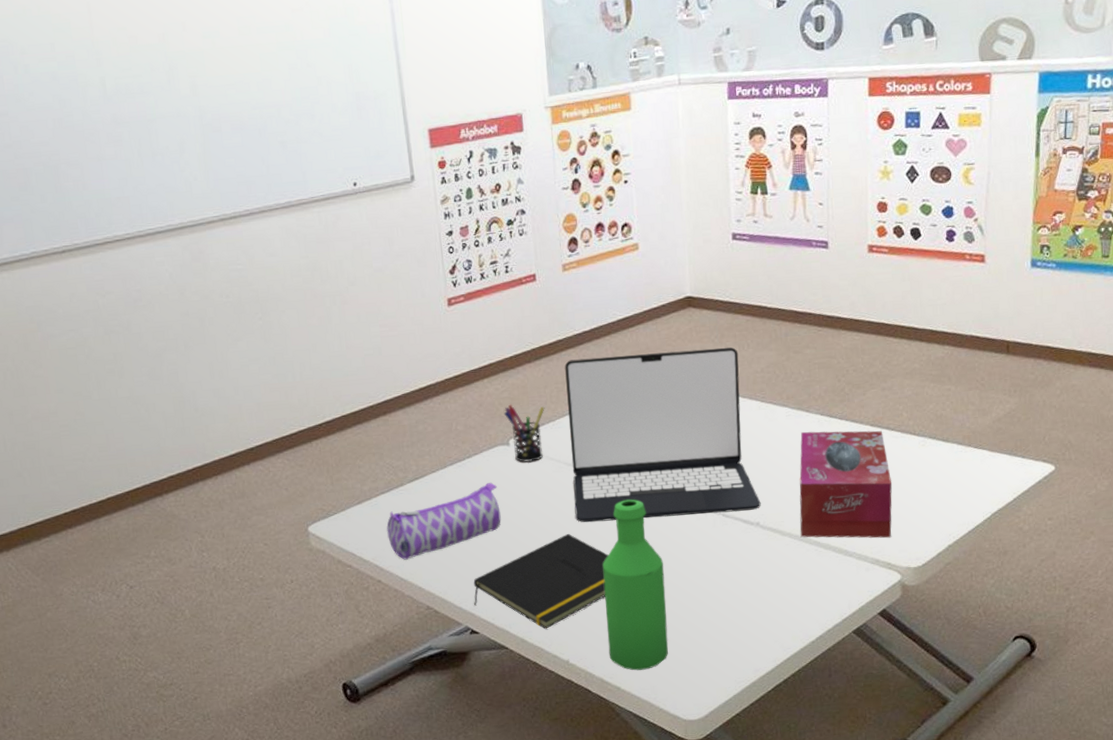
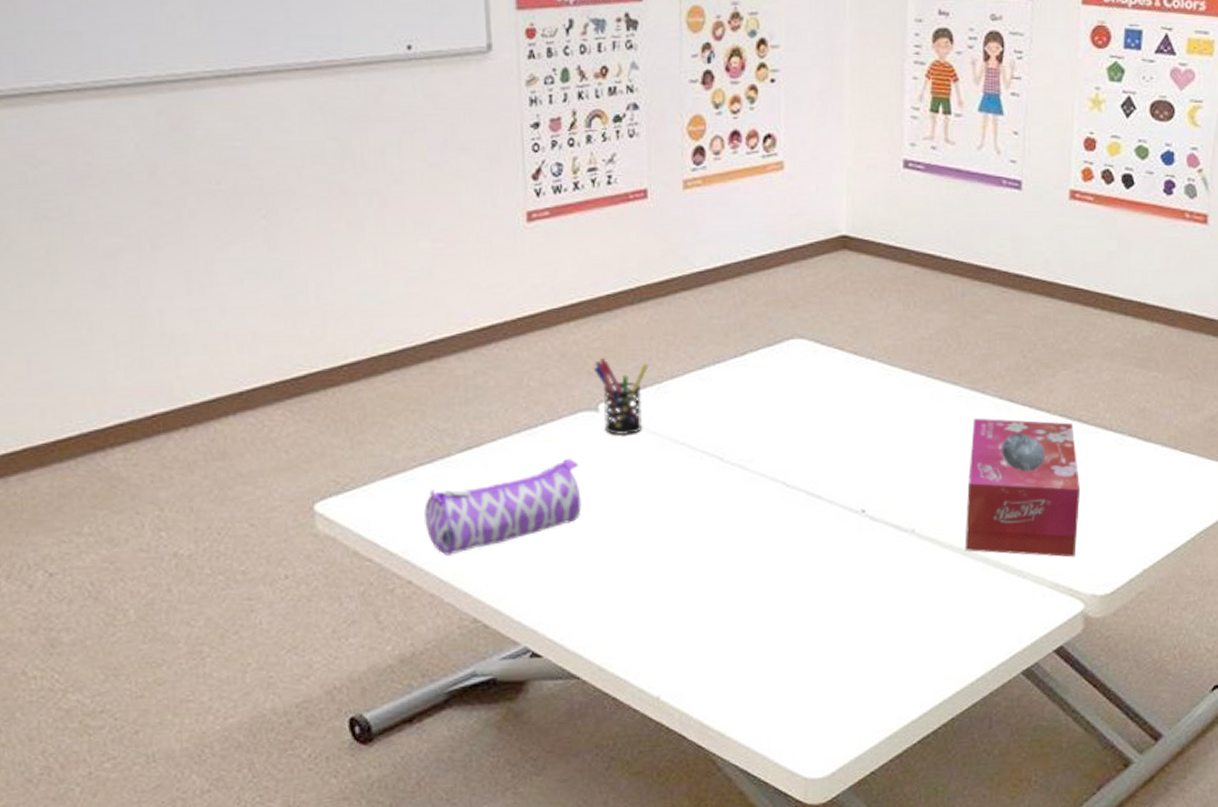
notepad: present [473,533,608,629] -> none [538,531,720,655]
laptop: present [564,347,761,523] -> none [678,304,919,519]
bottle: present [602,499,669,671] -> none [711,491,791,713]

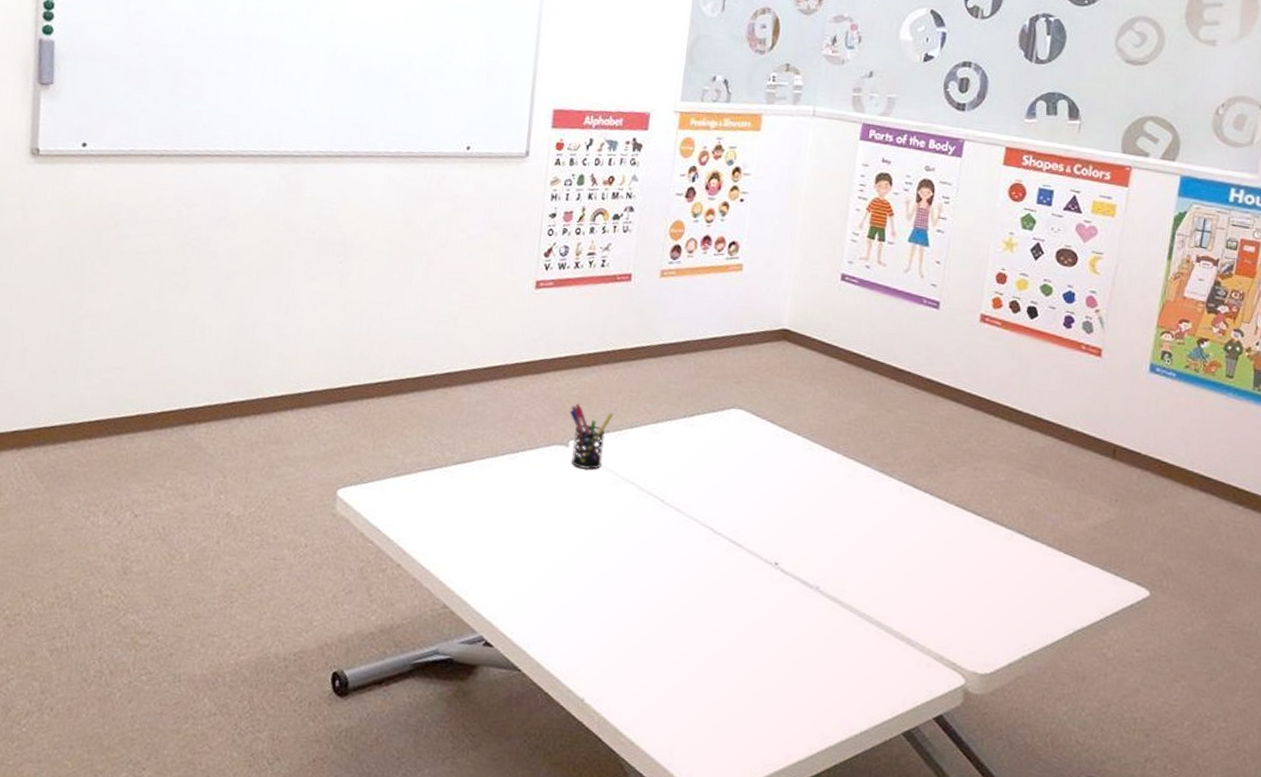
pencil case: present [424,459,581,555] -> none [419,482,546,548]
tissue box: present [964,418,1080,558] -> none [861,496,970,635]

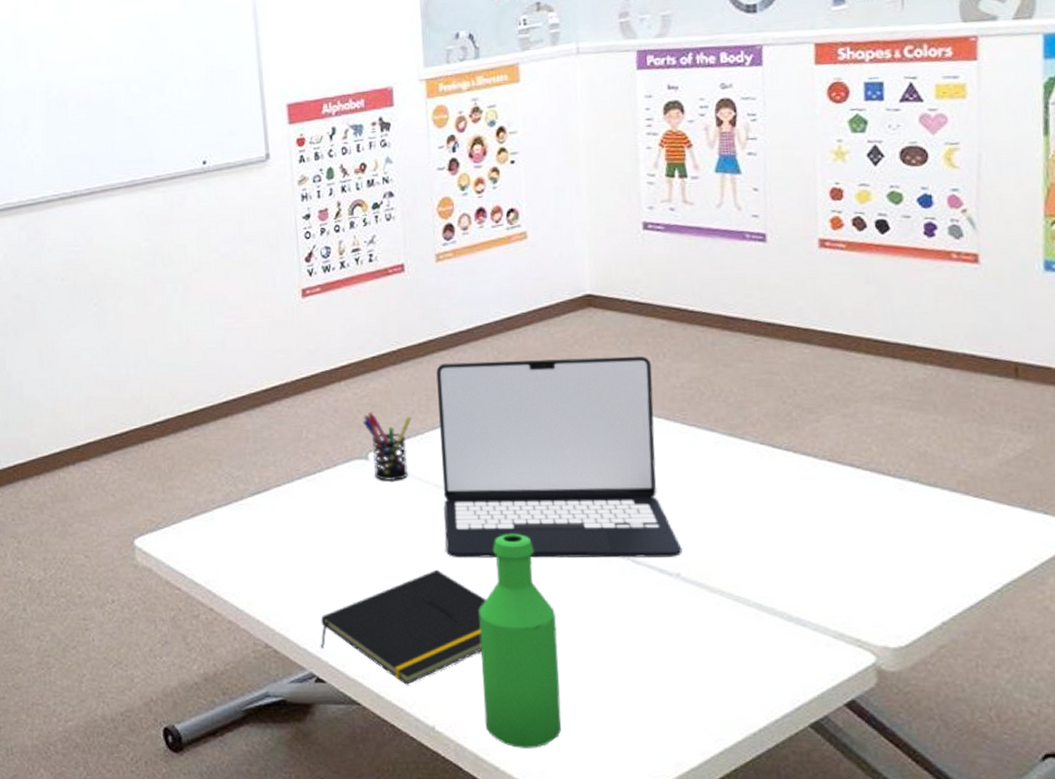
notepad: none [495,555,650,658] -> present [321,569,486,685]
laptop: none [622,369,828,572] -> present [436,356,682,558]
bottle: none [629,531,708,728] -> present [478,533,562,748]

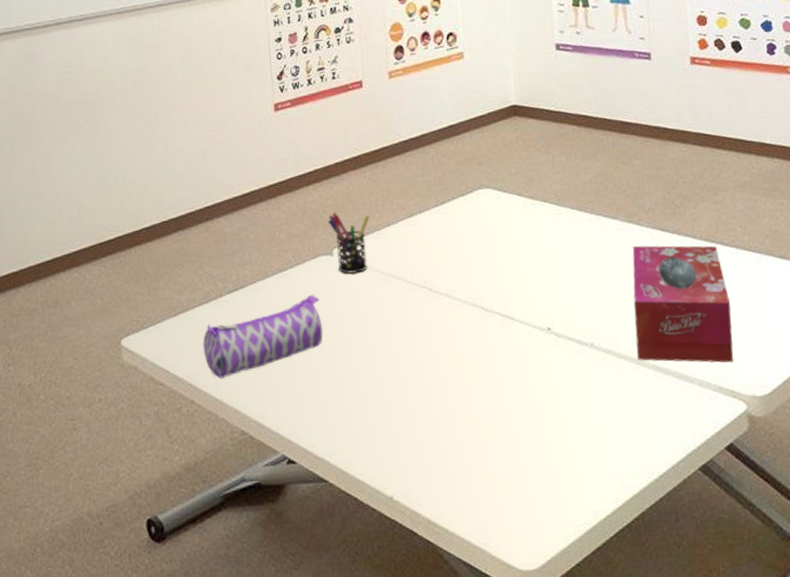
pencil case: none [222,502,356,587] -> present [203,295,323,378]
notepad: present [321,569,486,685] -> none [292,351,435,460]
laptop: present [436,356,682,558] -> none [390,157,595,341]
bottle: present [478,533,562,748] -> none [429,315,500,510]
tissue box: none [733,463,861,607] -> present [632,245,734,363]

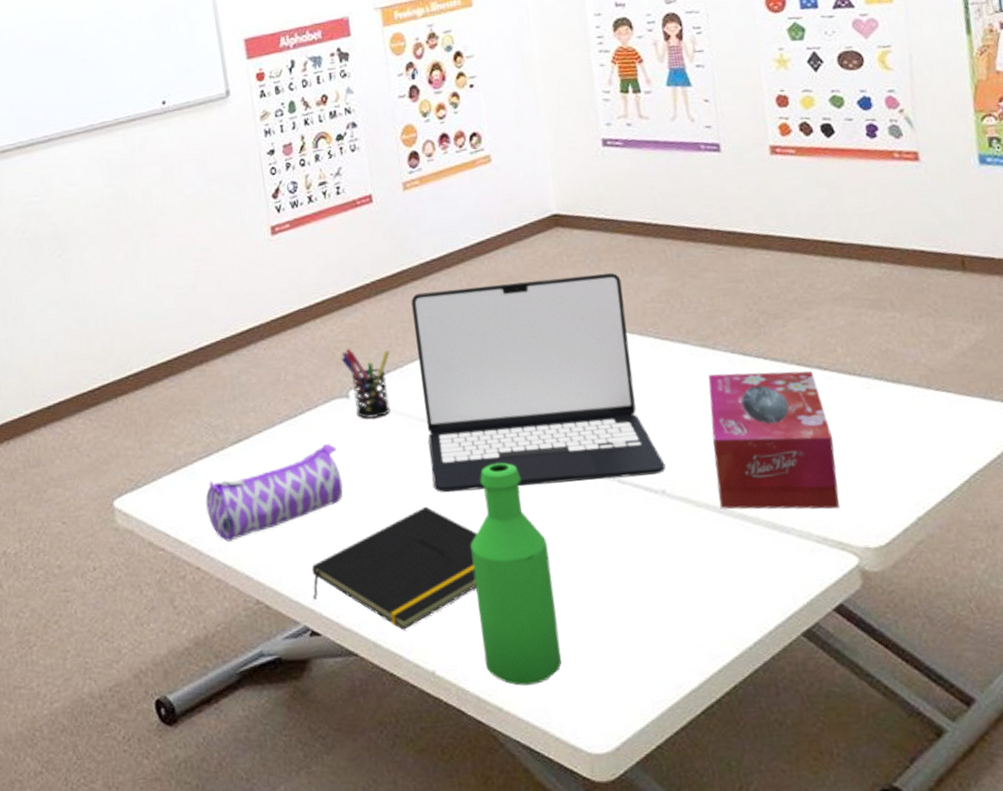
notepad: none [292,351,435,460] -> present [312,506,477,630]
laptop: none [390,157,595,341] -> present [411,273,666,493]
bottle: none [429,315,500,510] -> present [470,462,562,686]

